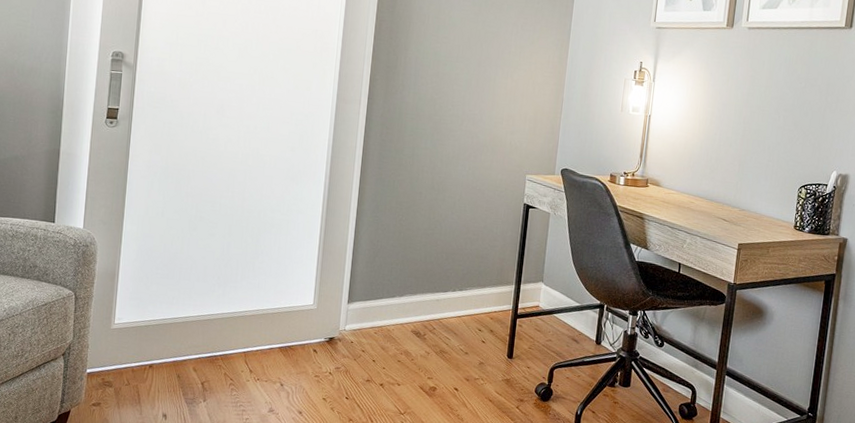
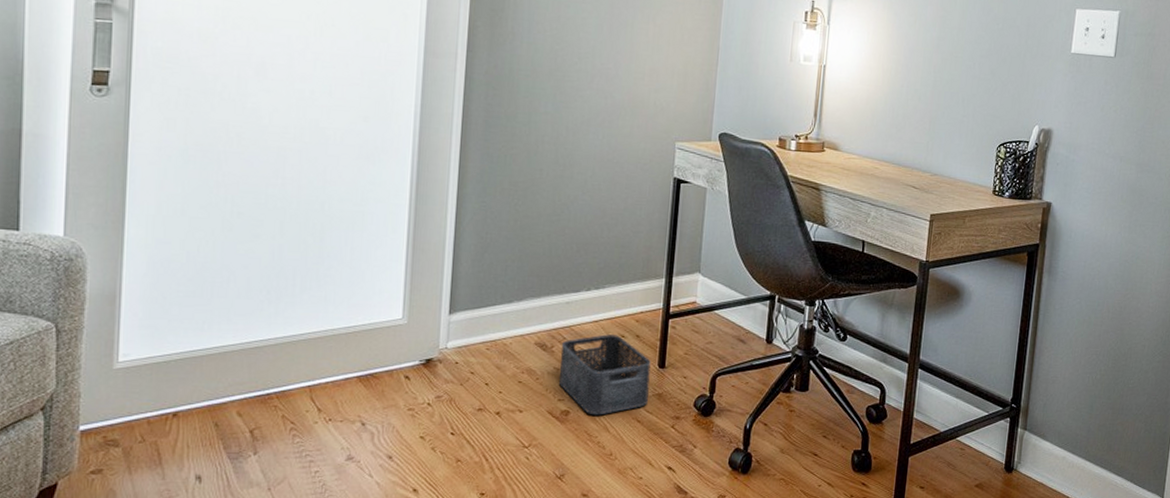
storage bin: none [429,327,502,393] -> present [559,334,651,416]

